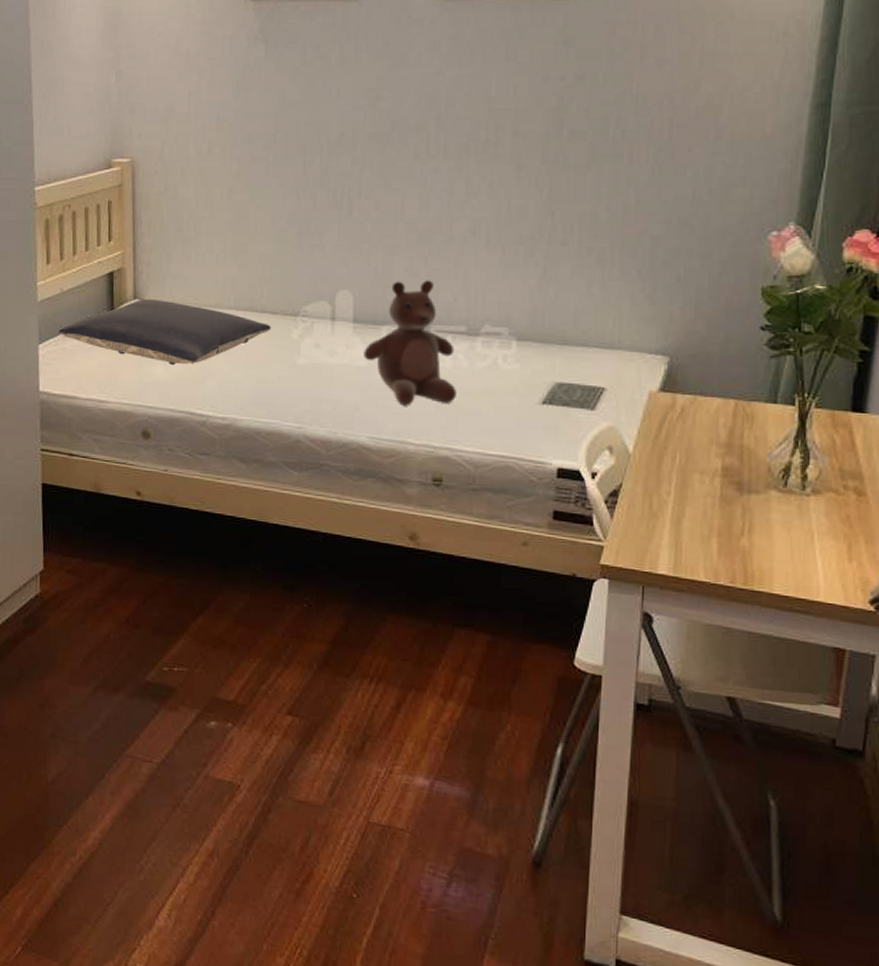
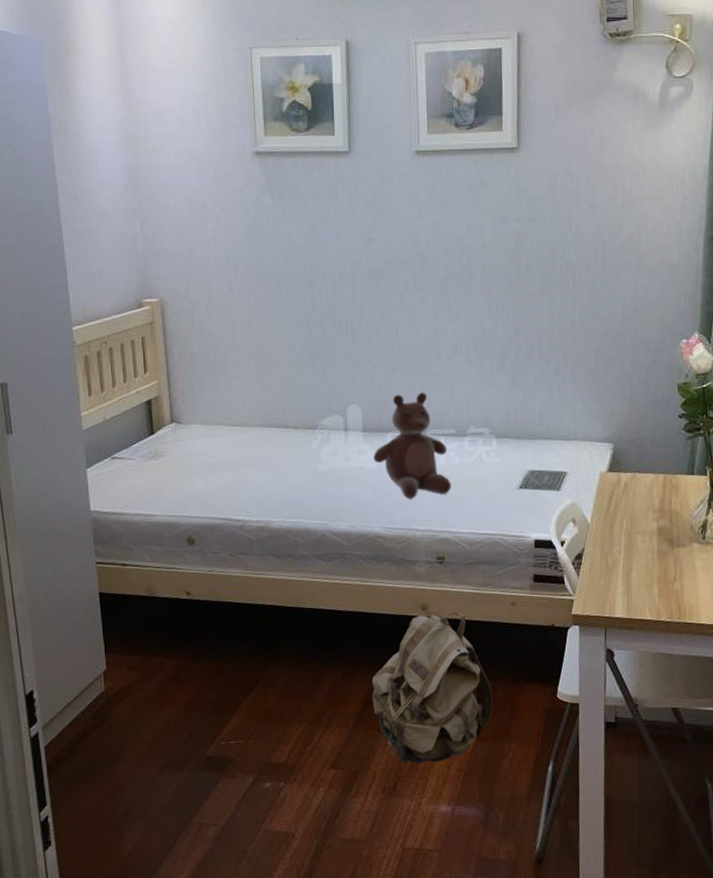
pillow: present [59,299,271,366] -> none [104,422,294,479]
backpack: none [342,545,491,725] -> present [372,613,493,765]

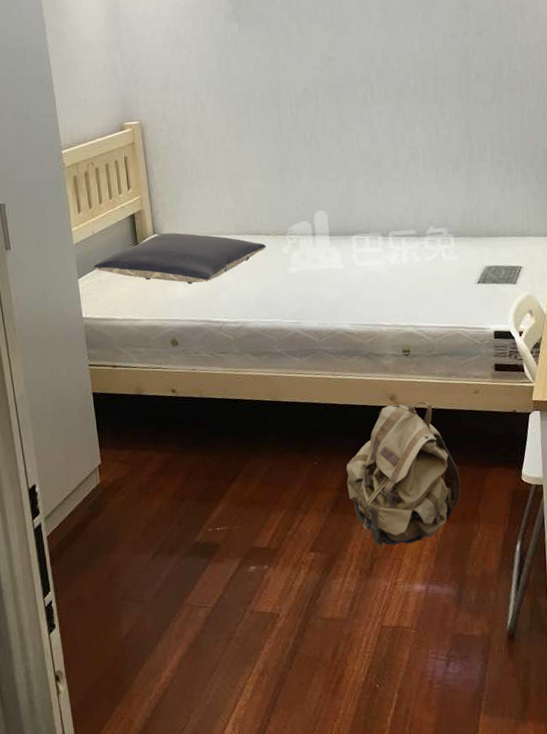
pillow: none [104,422,294,479] -> present [94,232,266,285]
teddy bear: present [373,392,451,499] -> none [340,197,414,297]

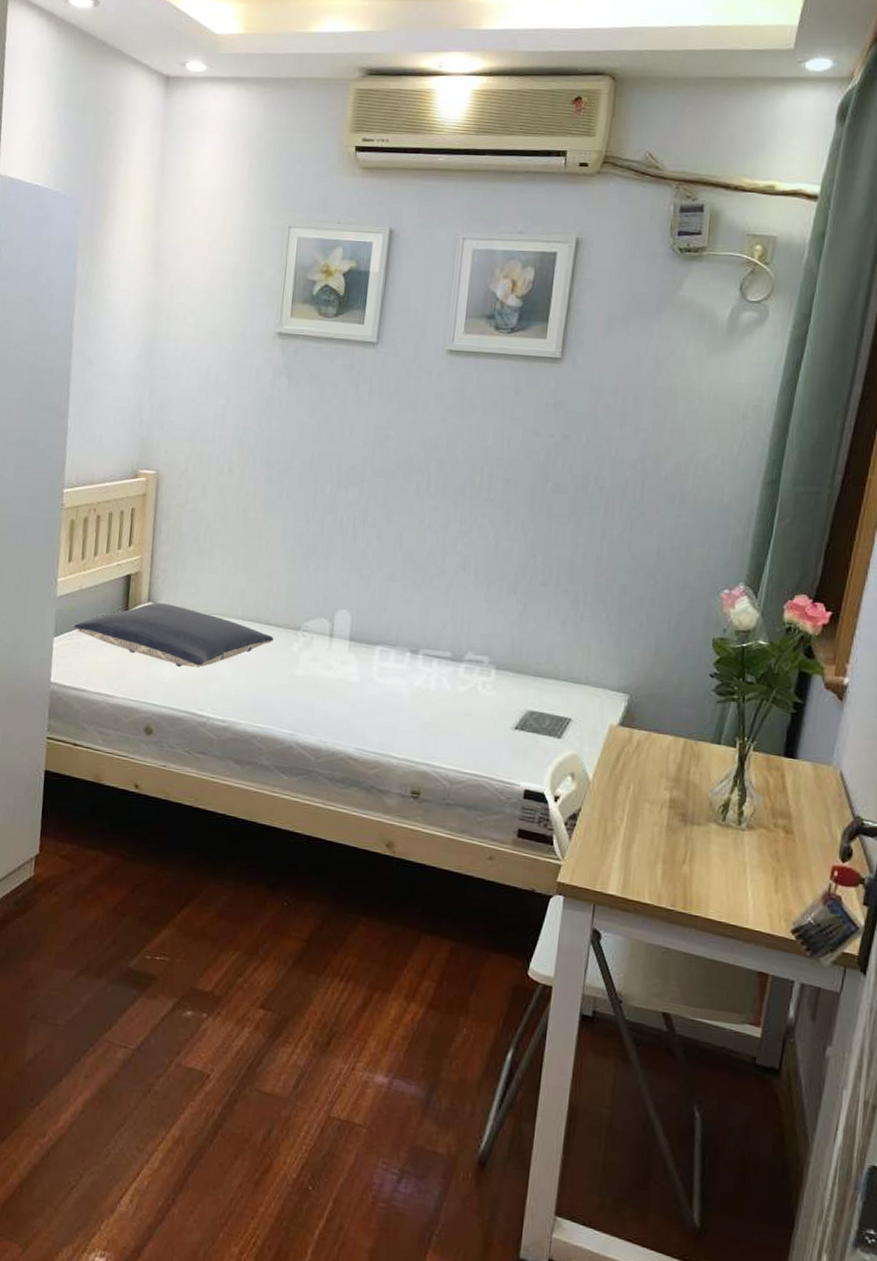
backpack: present [346,402,461,547] -> none [317,853,454,1024]

